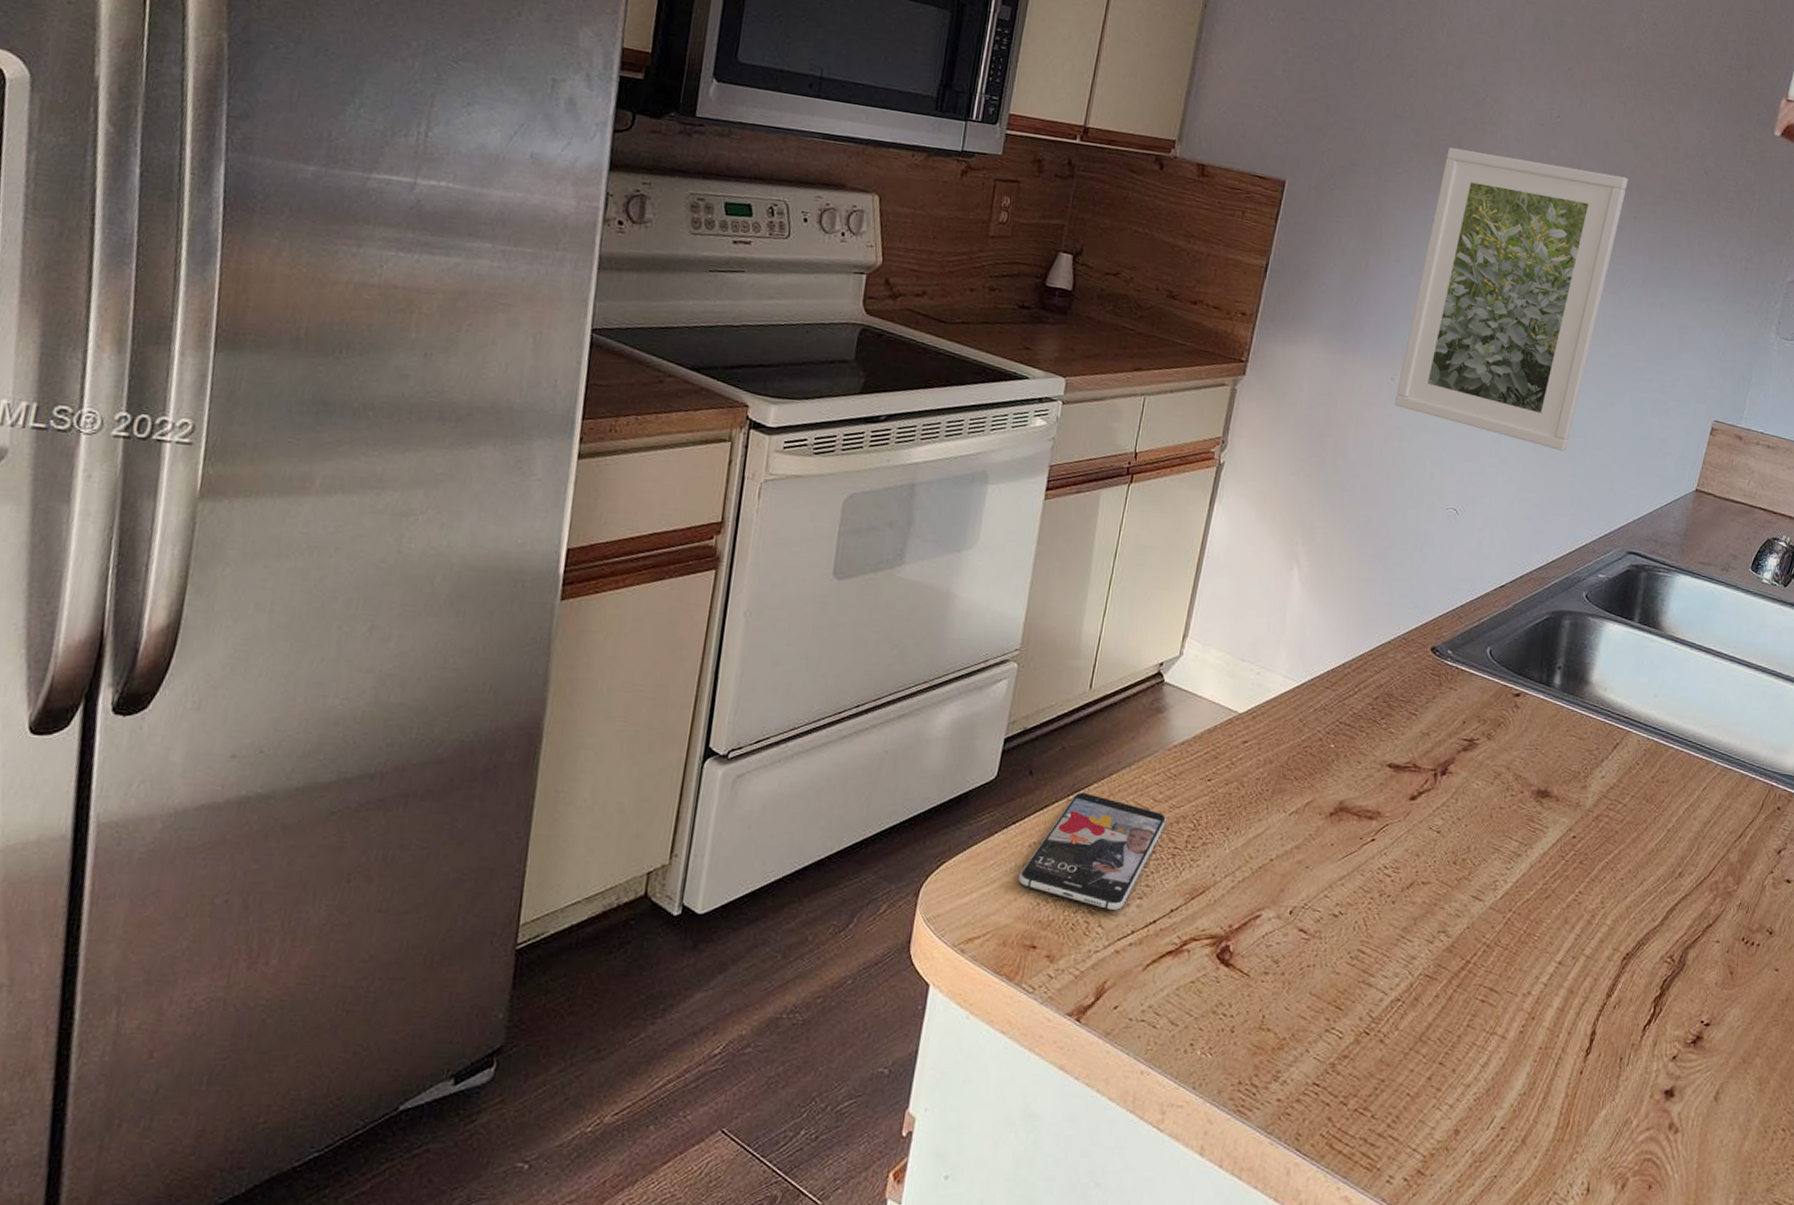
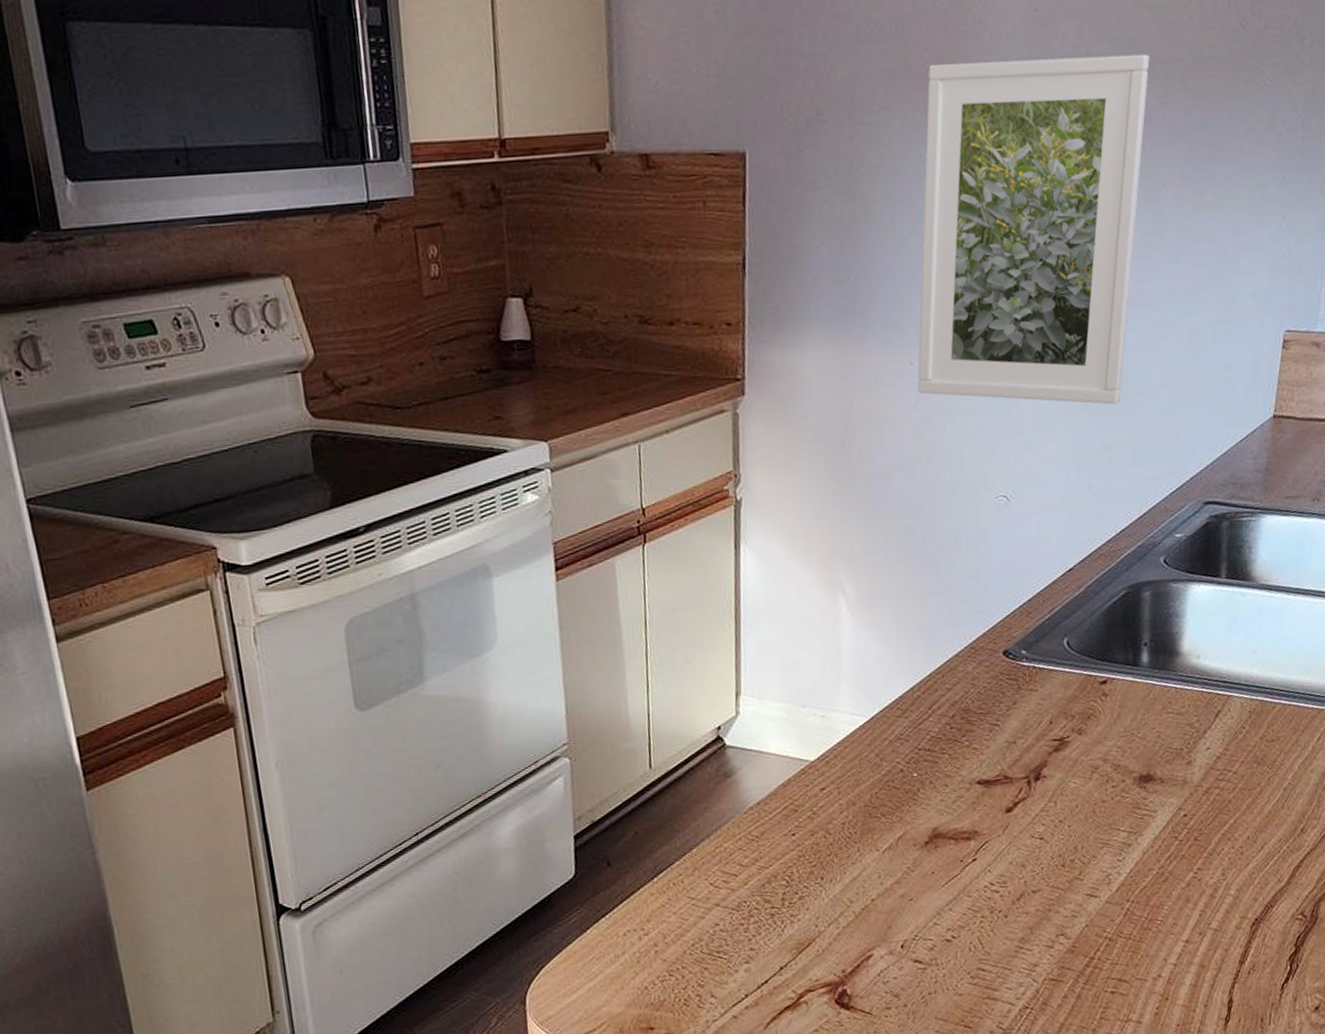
smartphone: present [1018,793,1167,911] -> none [620,872,759,980]

